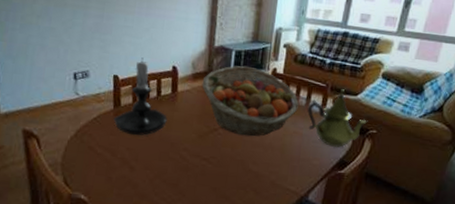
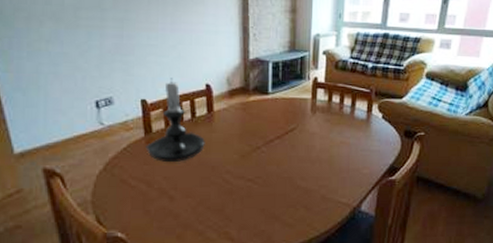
fruit basket: present [202,65,299,137] -> none [239,77,343,151]
teapot: present [307,89,368,147] -> none [353,93,415,153]

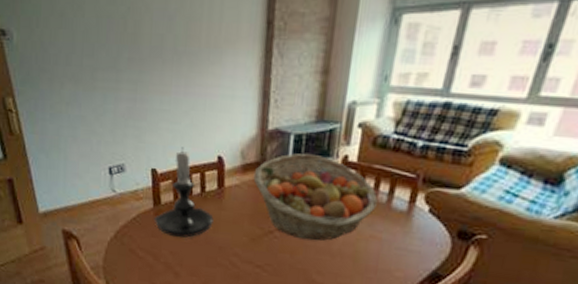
fruit basket: none [239,77,343,151] -> present [253,153,378,241]

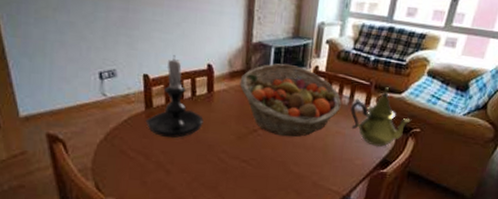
teapot: none [389,180,475,257] -> present [350,87,412,147]

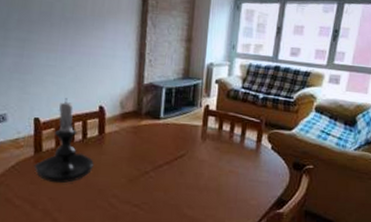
fruit basket: present [239,63,342,137] -> none [131,103,233,178]
teapot: present [350,87,412,147] -> none [243,124,304,185]

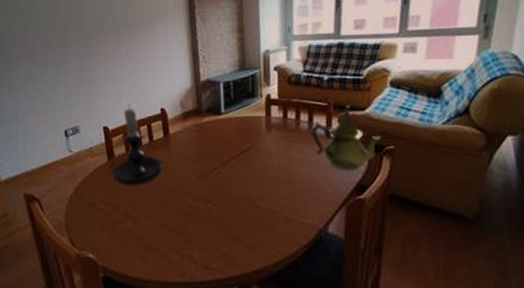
teapot: none [243,124,304,185] -> present [311,105,383,170]

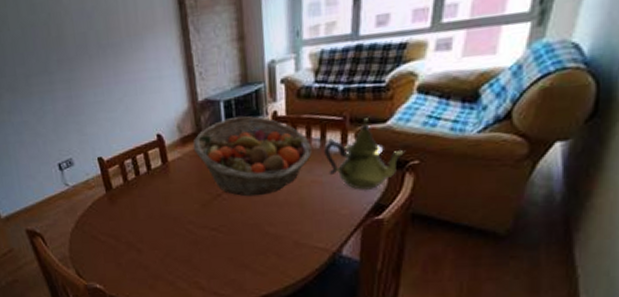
candle holder: present [109,104,163,186] -> none [108,132,164,217]
fruit basket: none [193,96,301,171] -> present [192,116,312,197]

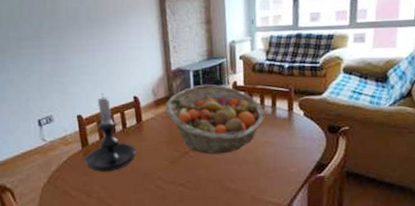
candle holder: none [108,132,164,217] -> present [83,93,137,173]
teapot: present [324,118,406,190] -> none [275,91,338,151]

